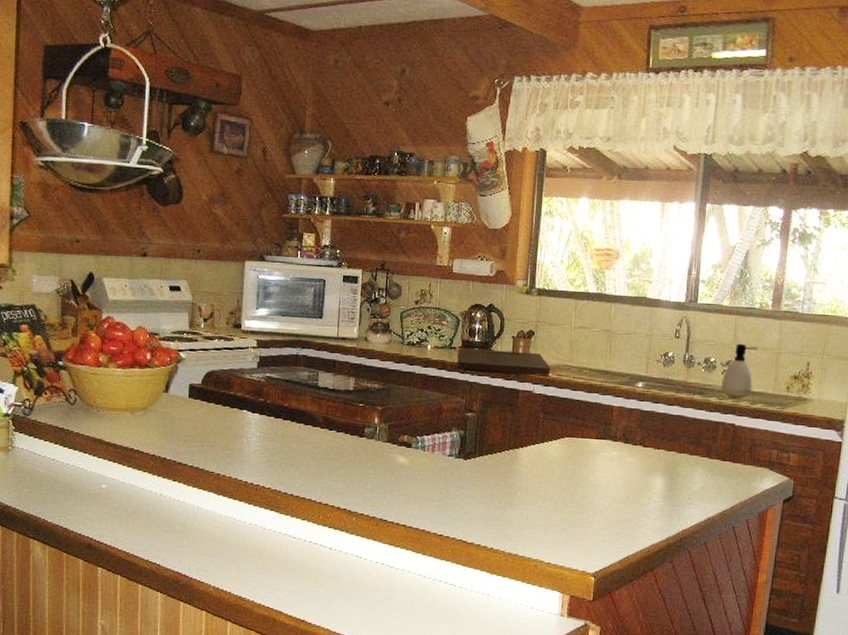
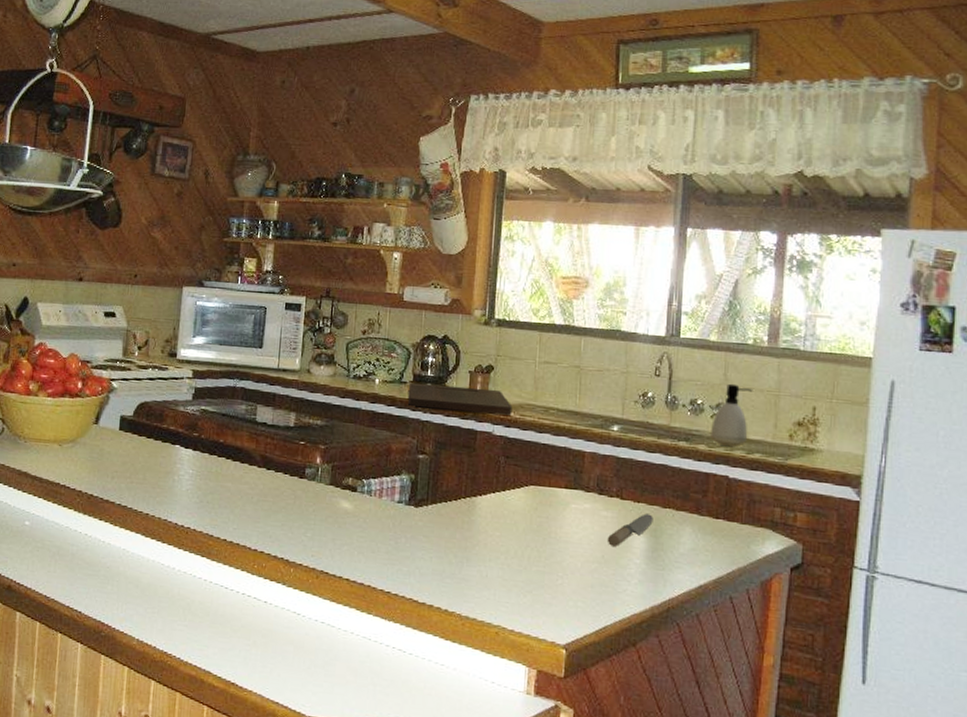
kitchen knife: none [631,458,671,488] -> present [607,513,653,547]

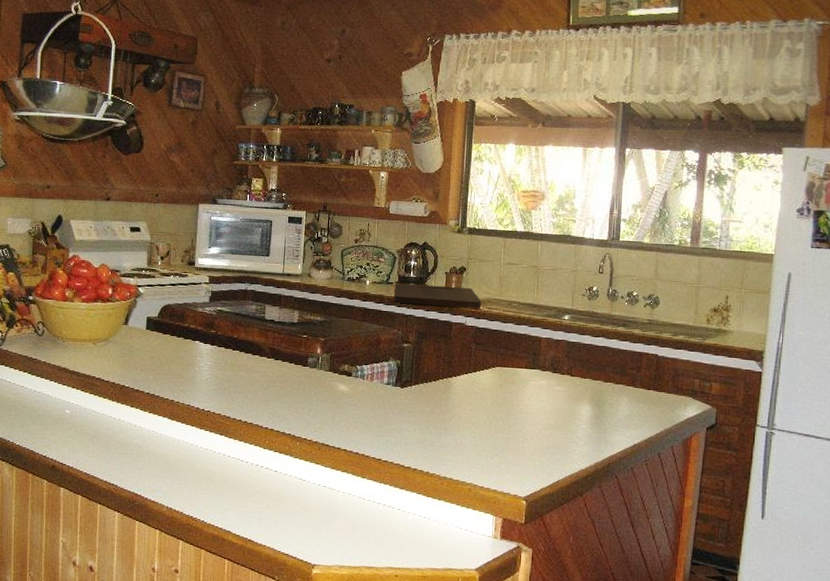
kitchen knife: present [607,513,653,547] -> none [559,387,597,415]
soap dispenser: present [709,383,753,448] -> none [643,278,678,331]

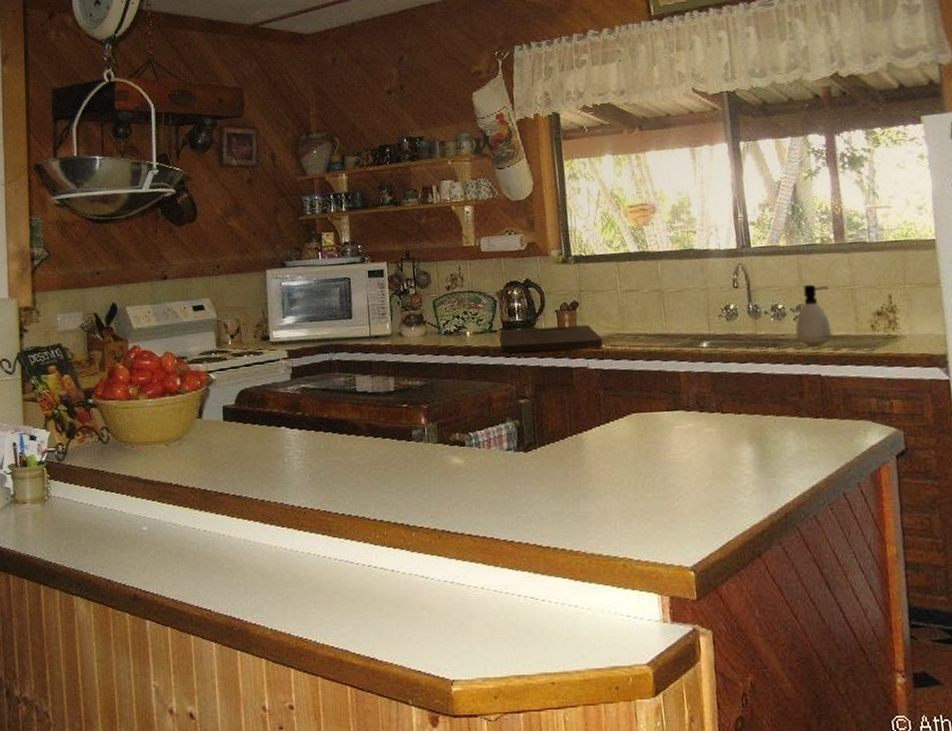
soap dispenser: none [643,278,678,331] -> present [795,284,833,347]

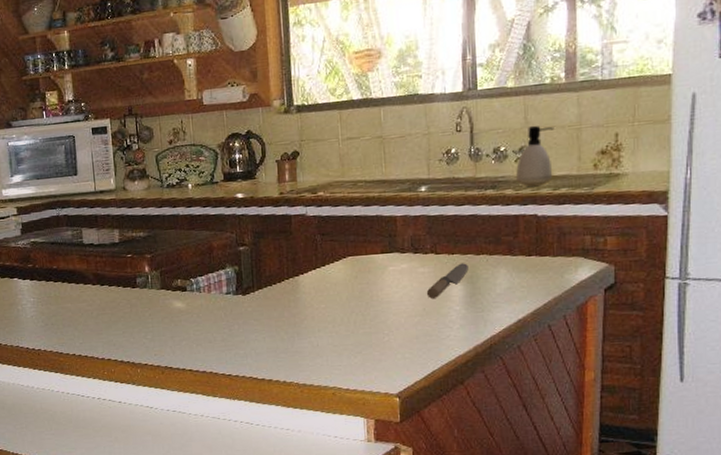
cutting board: present [499,324,604,354] -> none [220,173,322,204]
kitchen knife: none [715,423,757,461] -> present [426,263,469,299]

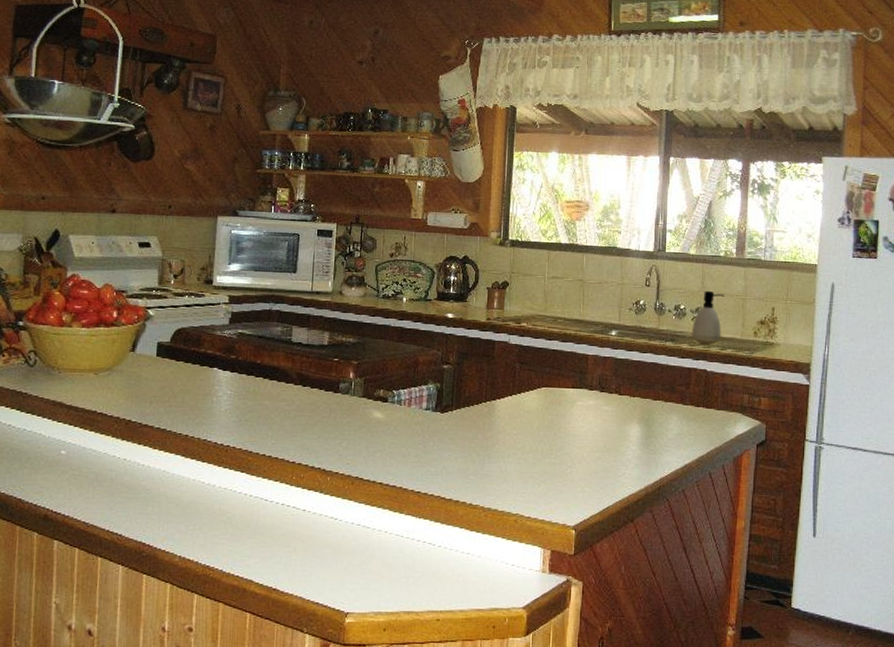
kitchen knife: present [426,263,469,299] -> none [608,406,646,436]

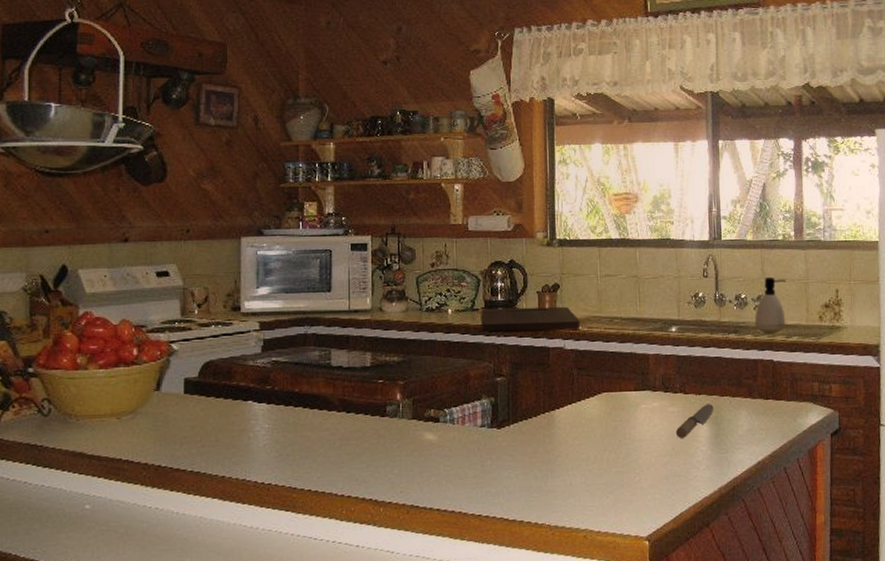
cutting board: none [433,300,526,326] -> present [480,306,580,332]
kitchen knife: none [608,406,646,436] -> present [675,404,714,438]

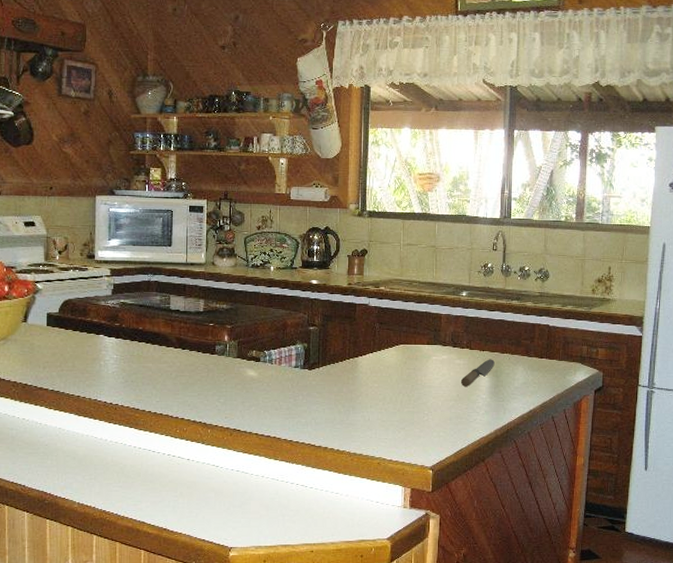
cutting board: present [480,306,580,332] -> none [298,268,384,289]
soap dispenser: present [754,276,787,334] -> none [534,253,566,302]

